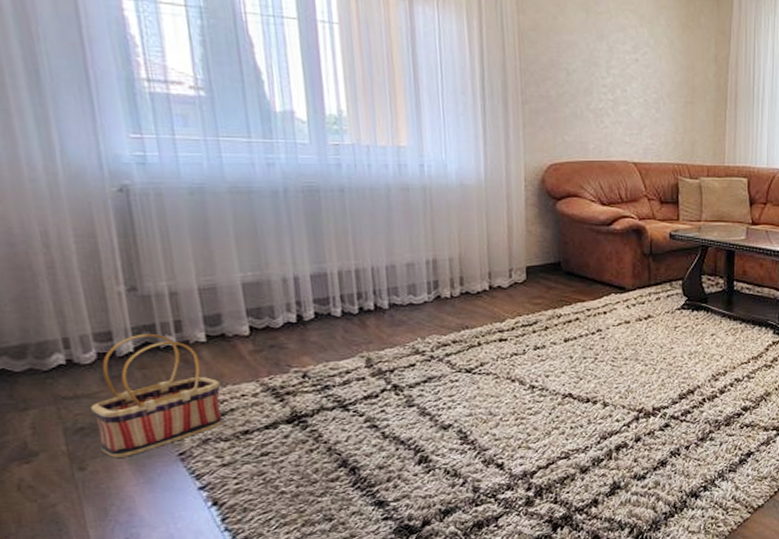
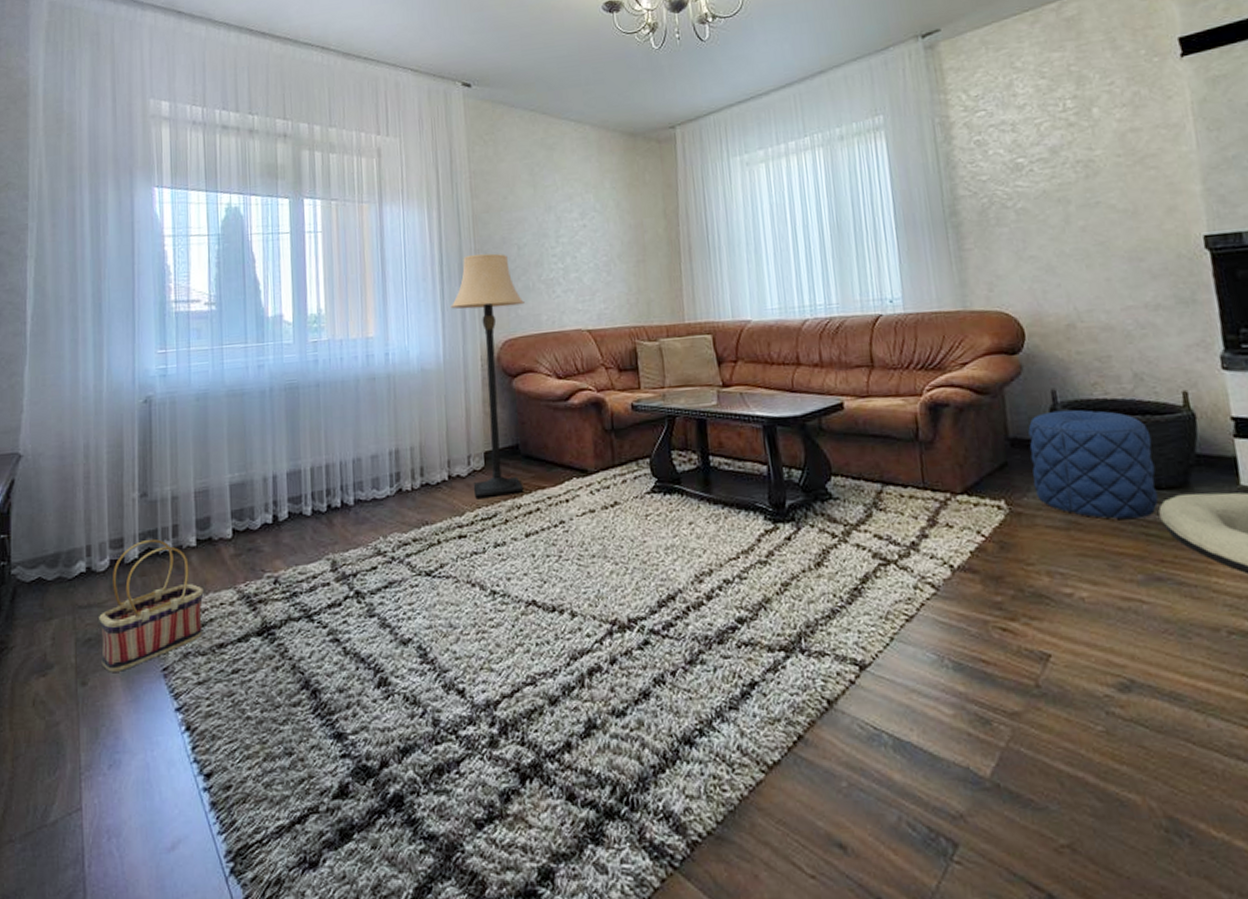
lamp: none [493,74,571,308] -> present [450,253,524,500]

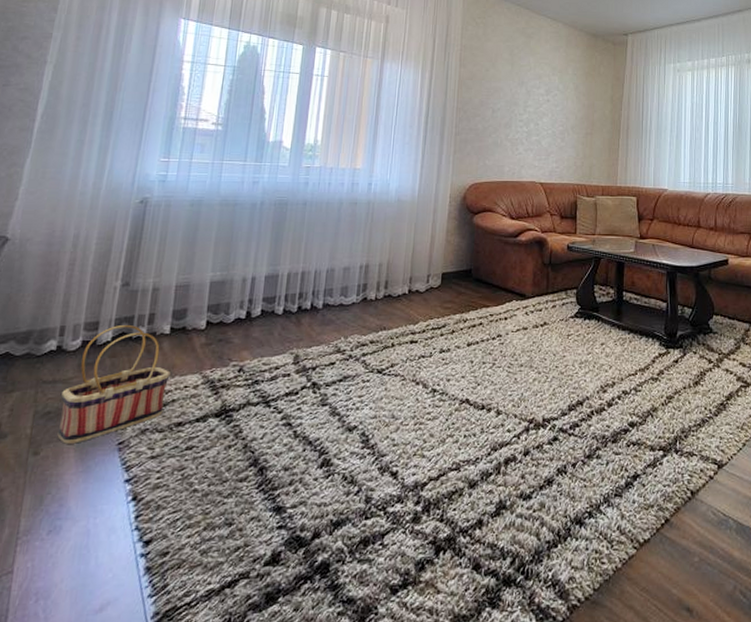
lamp: present [450,253,524,500] -> none [428,112,492,312]

